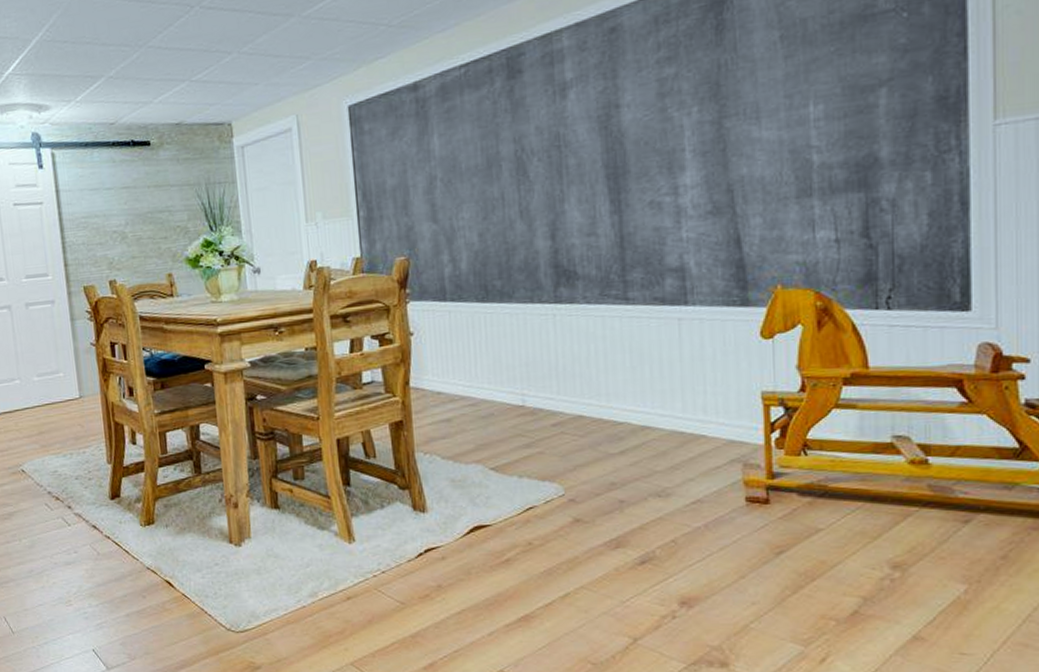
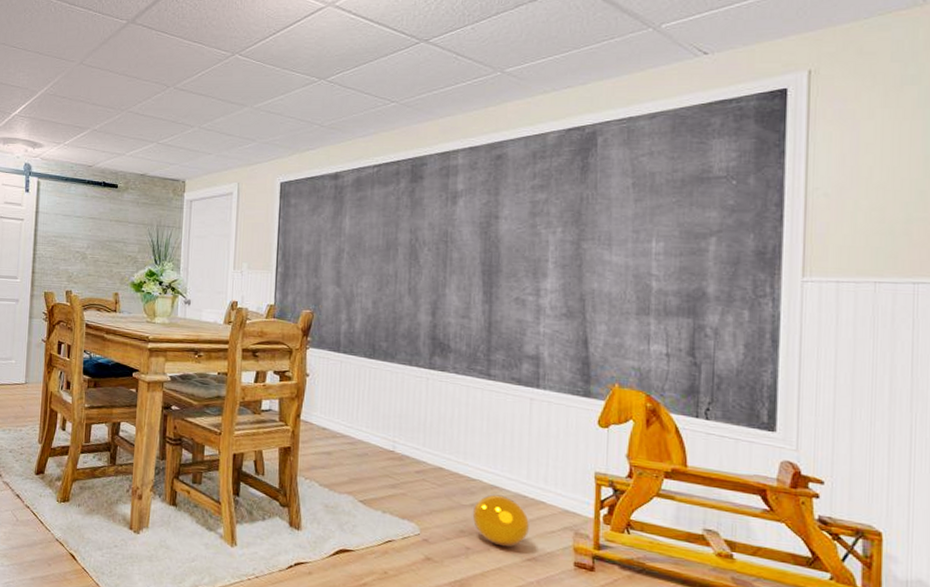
ball: none [622,435,692,493] -> present [472,494,530,547]

